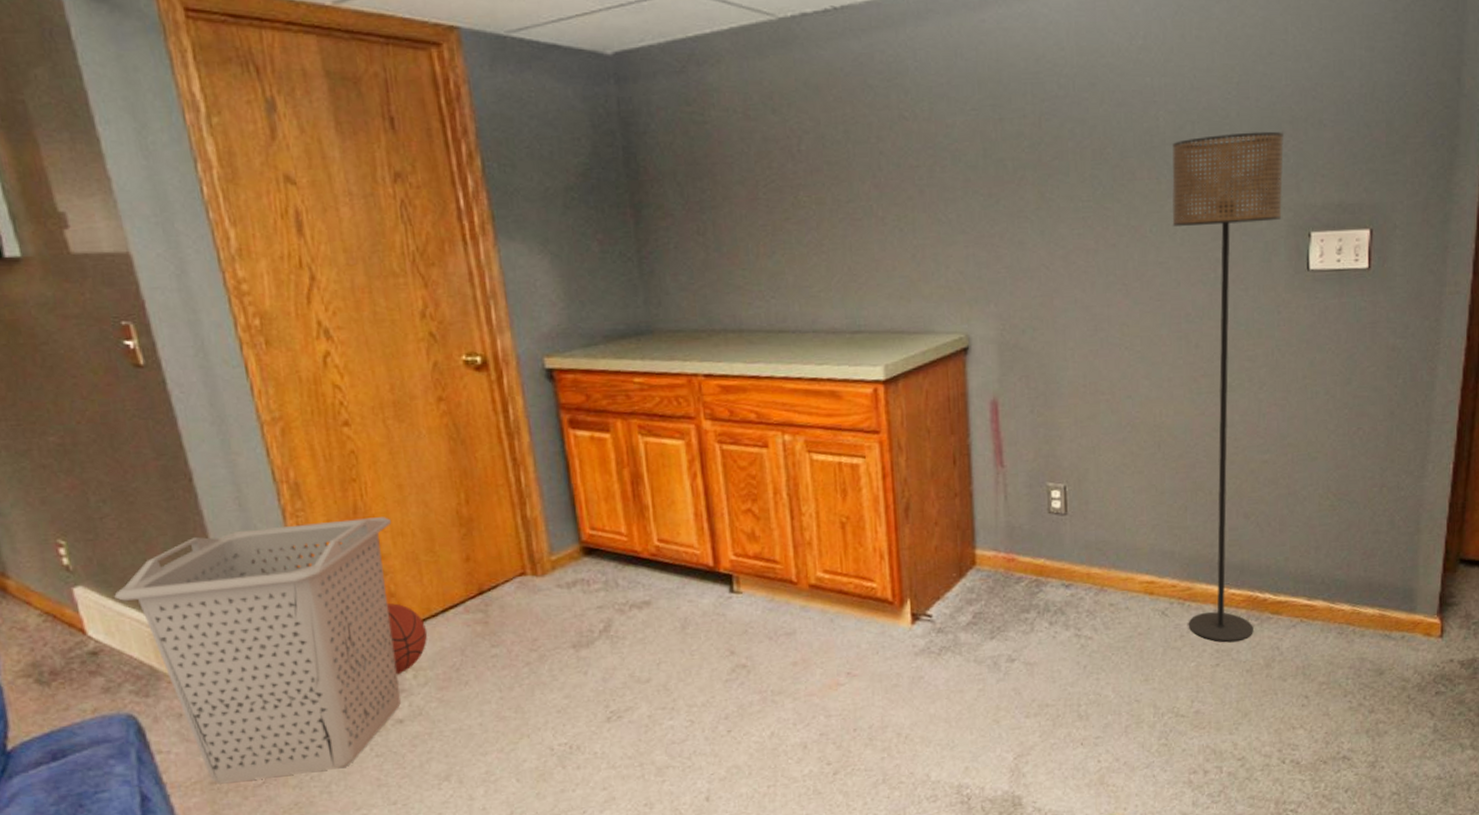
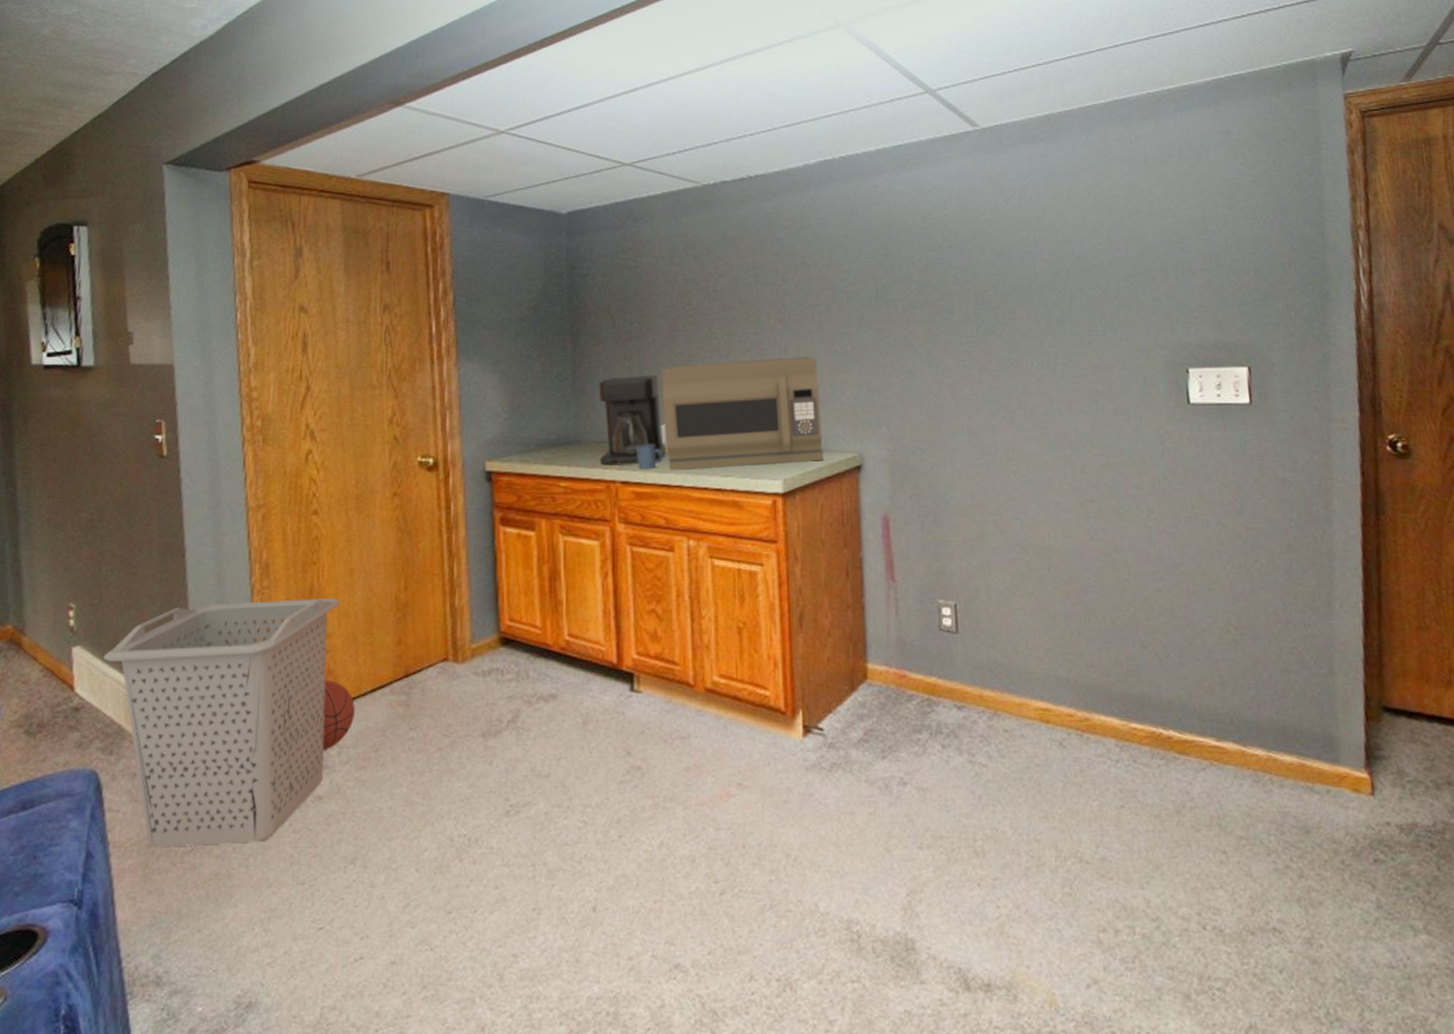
coffee maker: none [669,251,753,358] -> present [598,374,667,466]
mug: none [717,331,750,362] -> present [635,444,663,471]
microwave: none [742,227,927,360] -> present [661,356,823,470]
floor lamp: present [1172,131,1284,643] -> none [1049,278,1159,782]

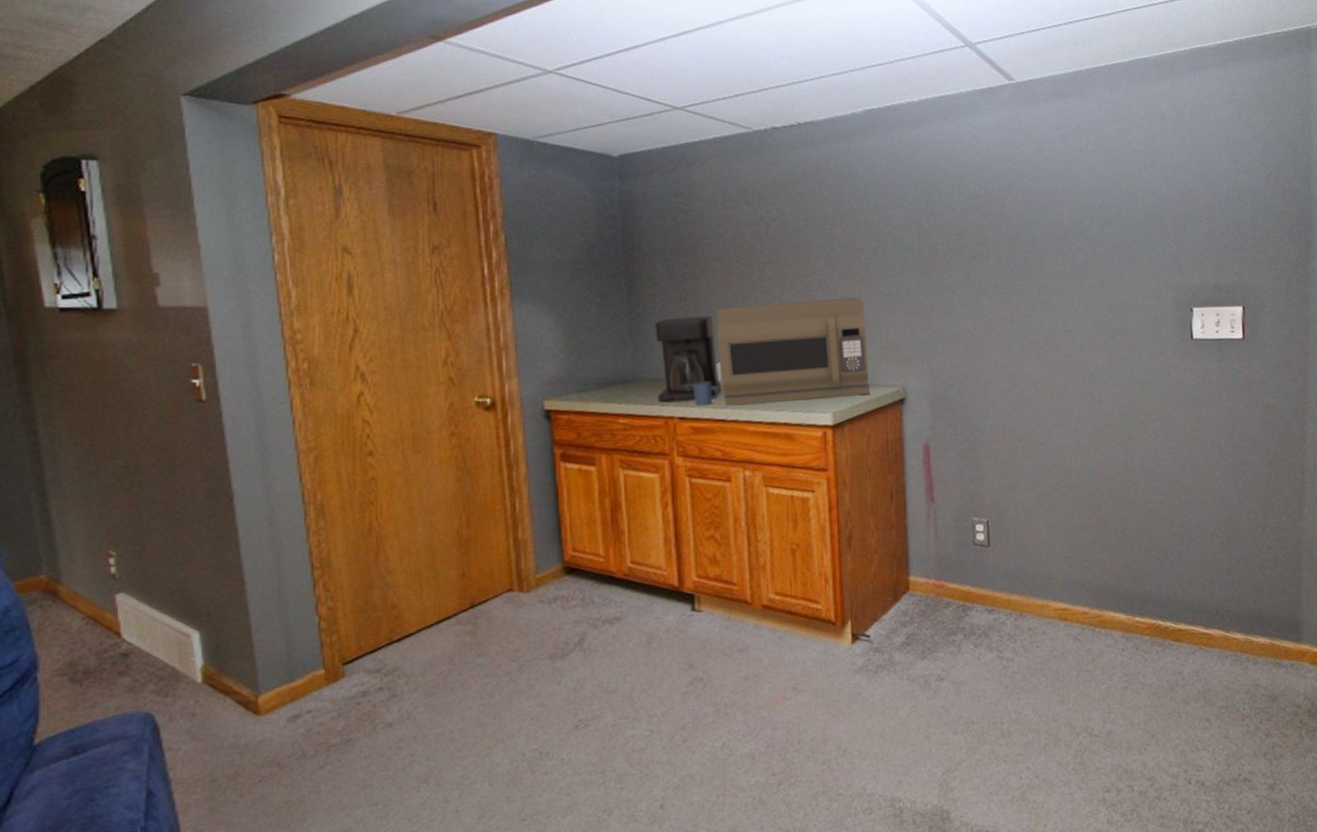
laundry basket: present [103,598,340,848] -> none [151,536,401,782]
basketball: present [322,680,356,752] -> none [389,614,422,682]

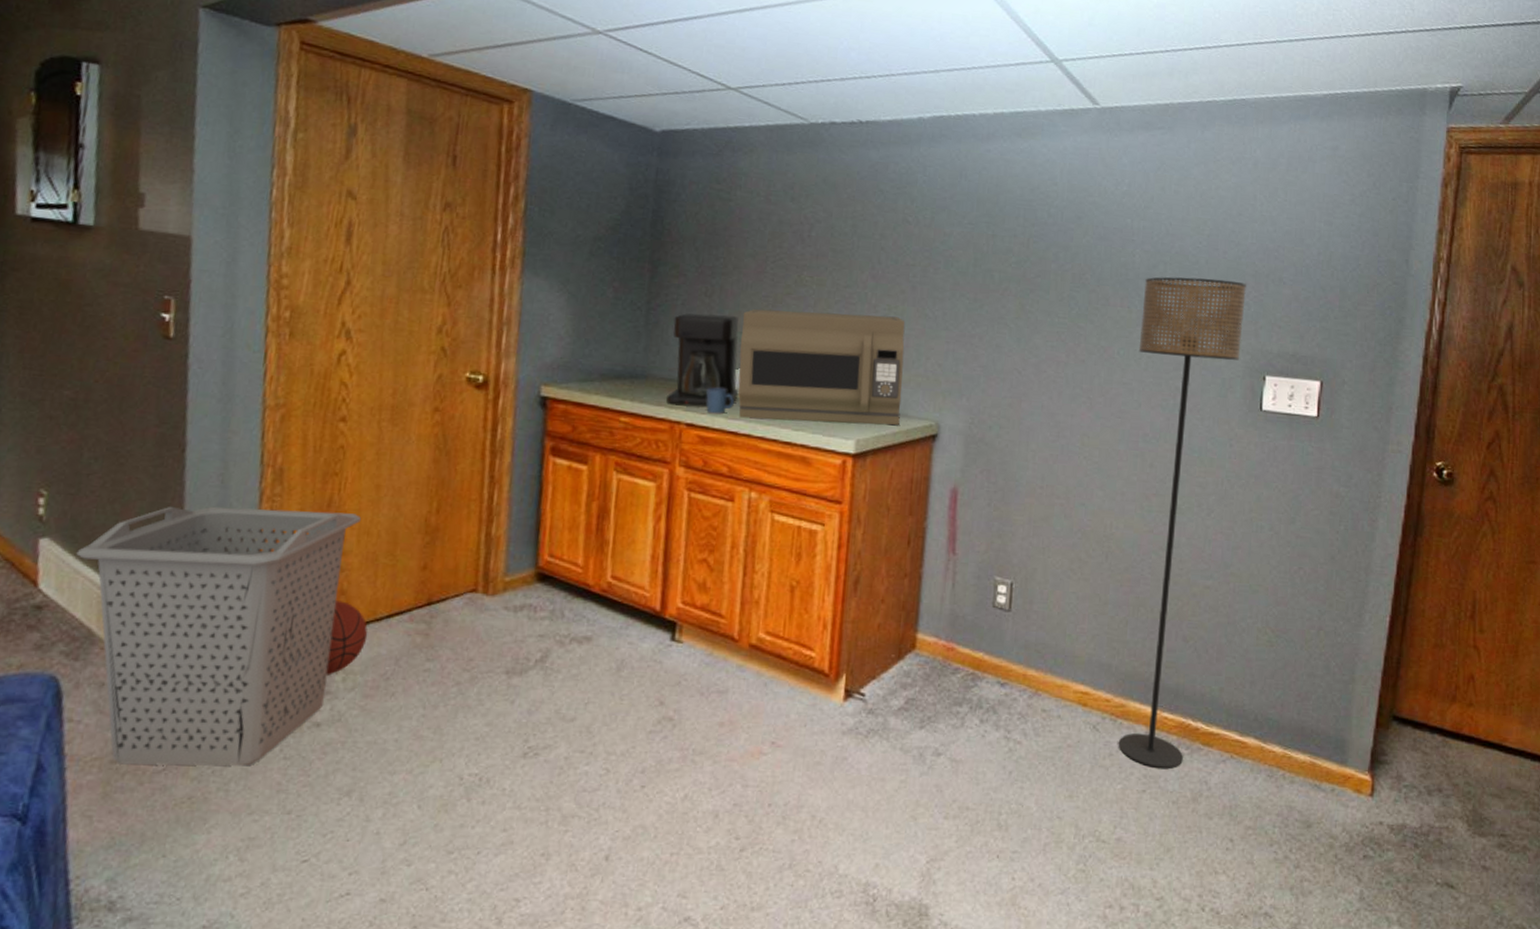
laundry basket: none [151,536,401,782] -> present [76,506,362,766]
basketball: none [389,614,422,682] -> present [325,601,368,677]
floor lamp: none [1075,225,1168,667] -> present [1119,277,1246,769]

